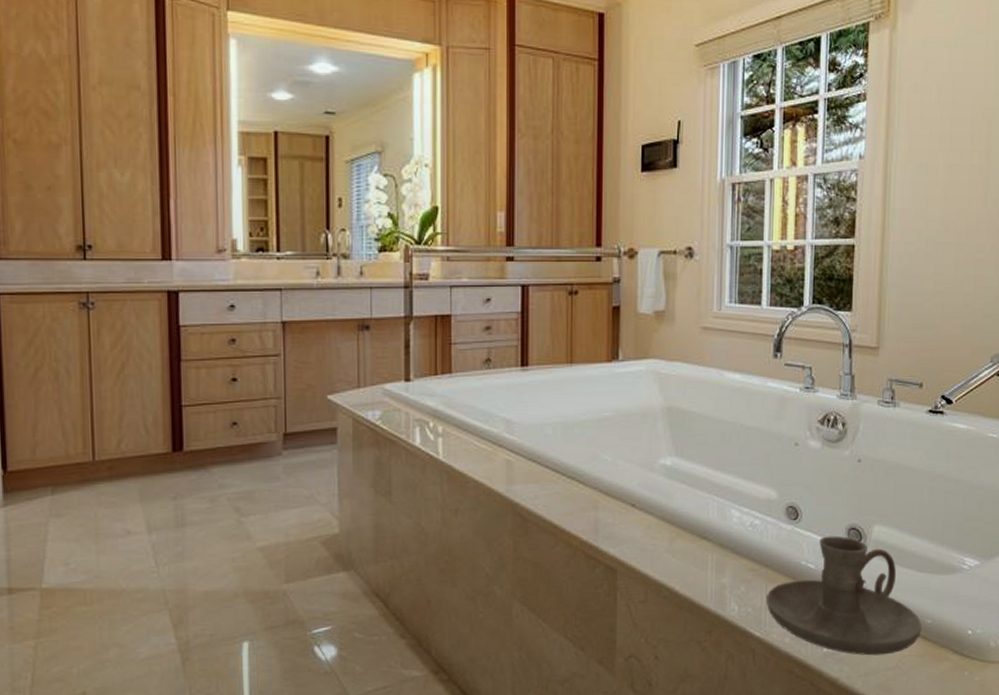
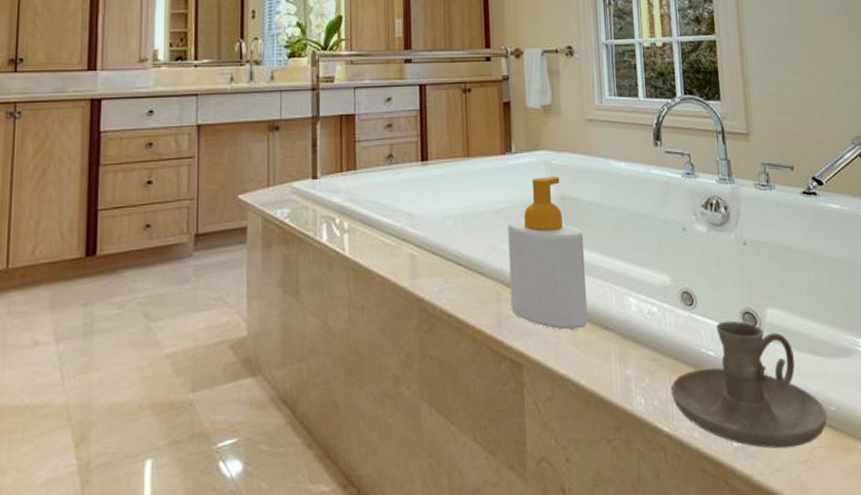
soap bottle: none [609,387,689,539] -> present [507,176,588,330]

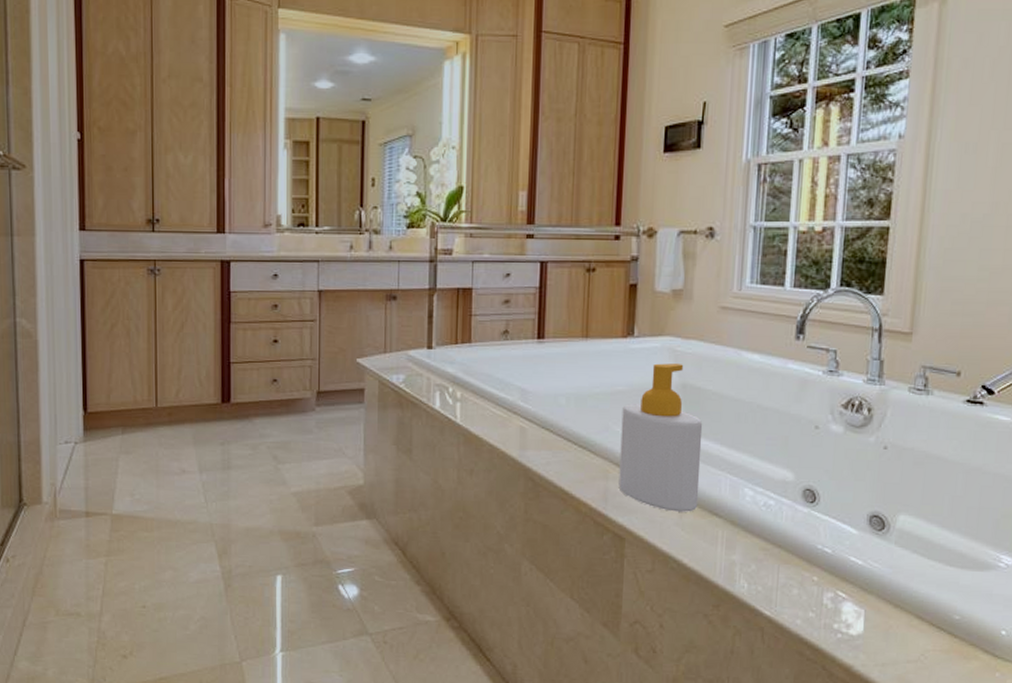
candle holder: present [670,320,827,449] -> none [777,521,949,647]

